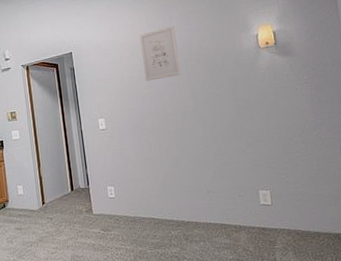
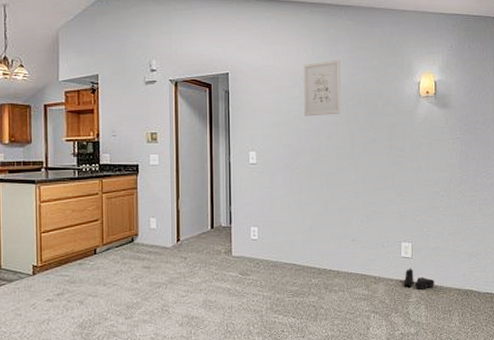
boots: none [266,214,301,236] -> present [403,267,434,290]

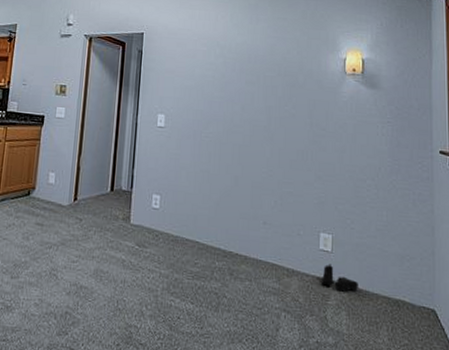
wall art: present [304,60,341,117] -> none [219,28,260,85]

